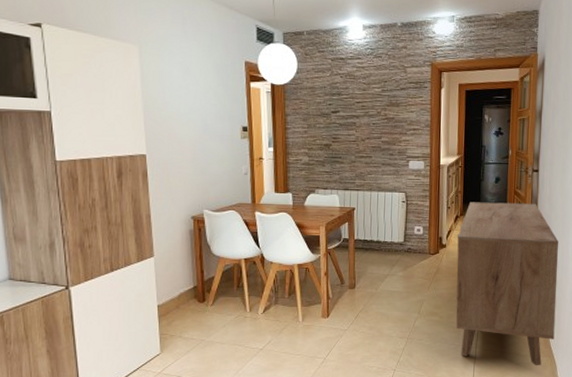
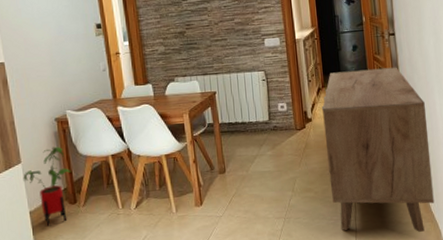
house plant: none [154,244,203,321] -> present [23,146,71,227]

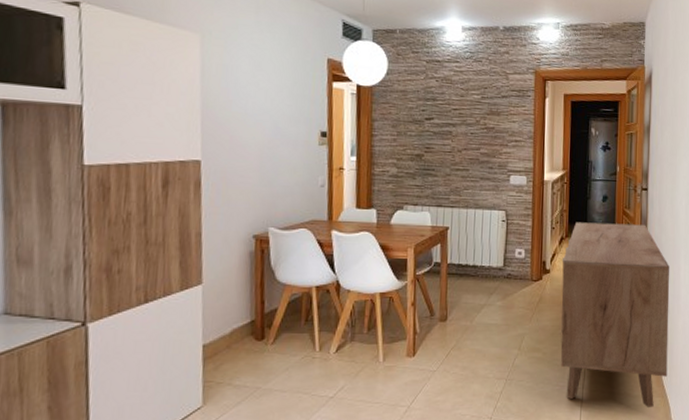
house plant: present [23,146,71,227] -> none [201,269,264,365]

